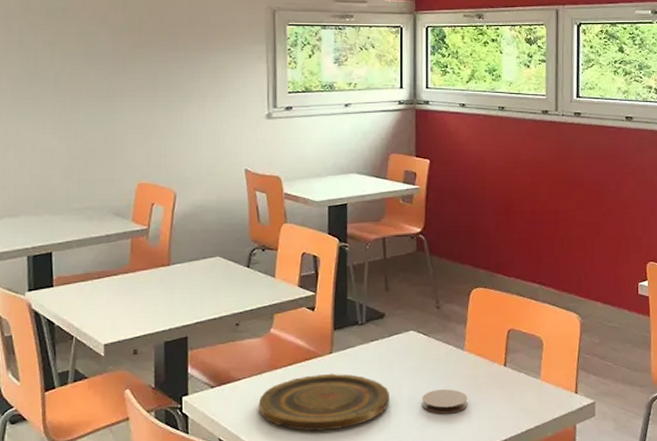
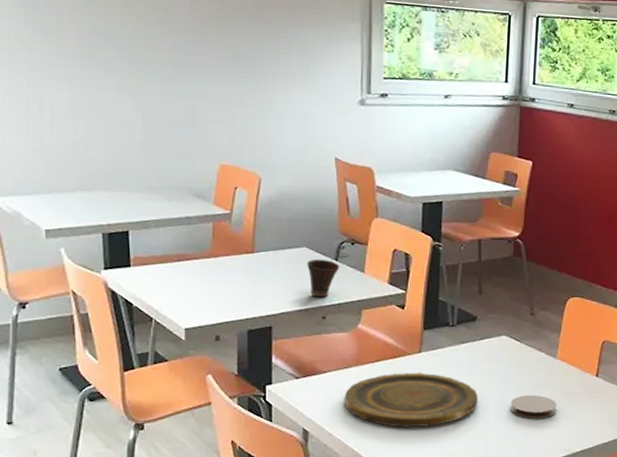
cup: none [220,267,252,305] -> present [307,259,340,298]

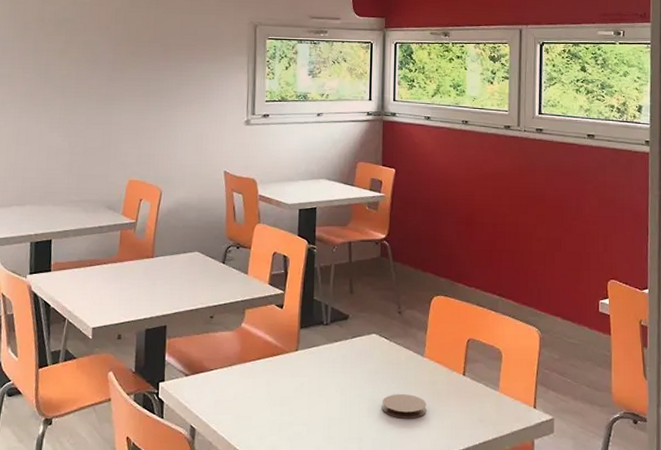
cup: present [307,259,340,298] -> none [198,262,227,298]
plate: present [344,372,478,428] -> none [228,370,351,426]

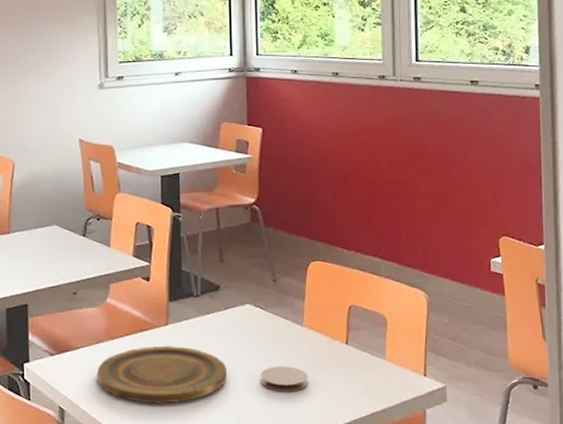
plate: none [228,370,351,426] -> present [96,345,227,404]

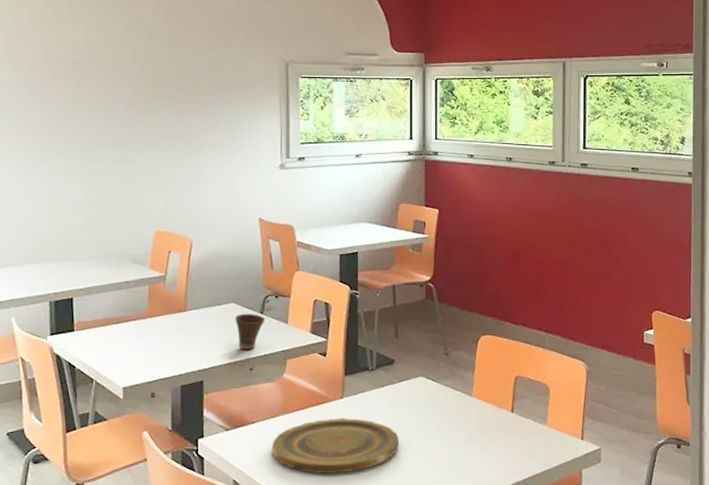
cup: none [58,235,88,274] -> present [235,313,266,350]
coaster: present [260,366,309,392] -> none [430,434,476,459]

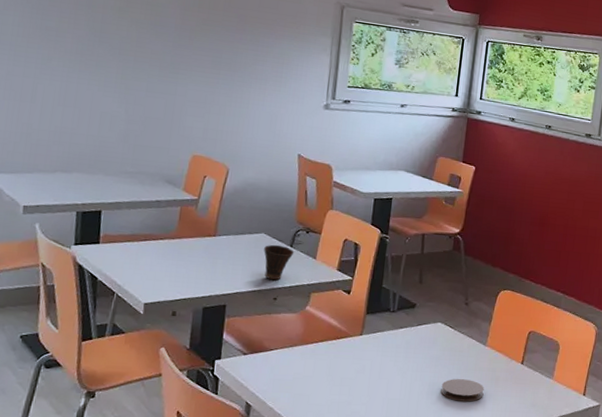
plate: present [271,417,399,474] -> none [287,353,412,405]
coaster: none [430,434,476,459] -> present [441,379,484,402]

